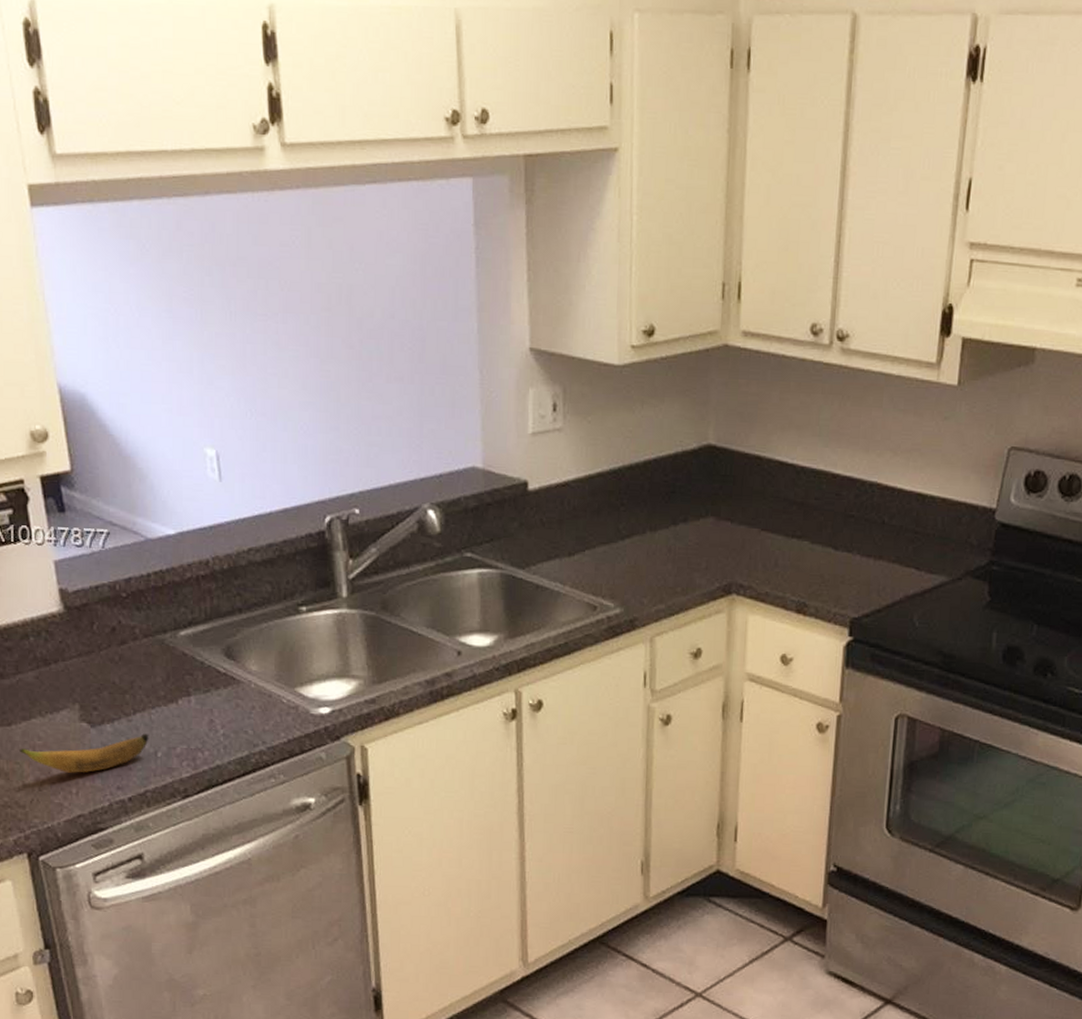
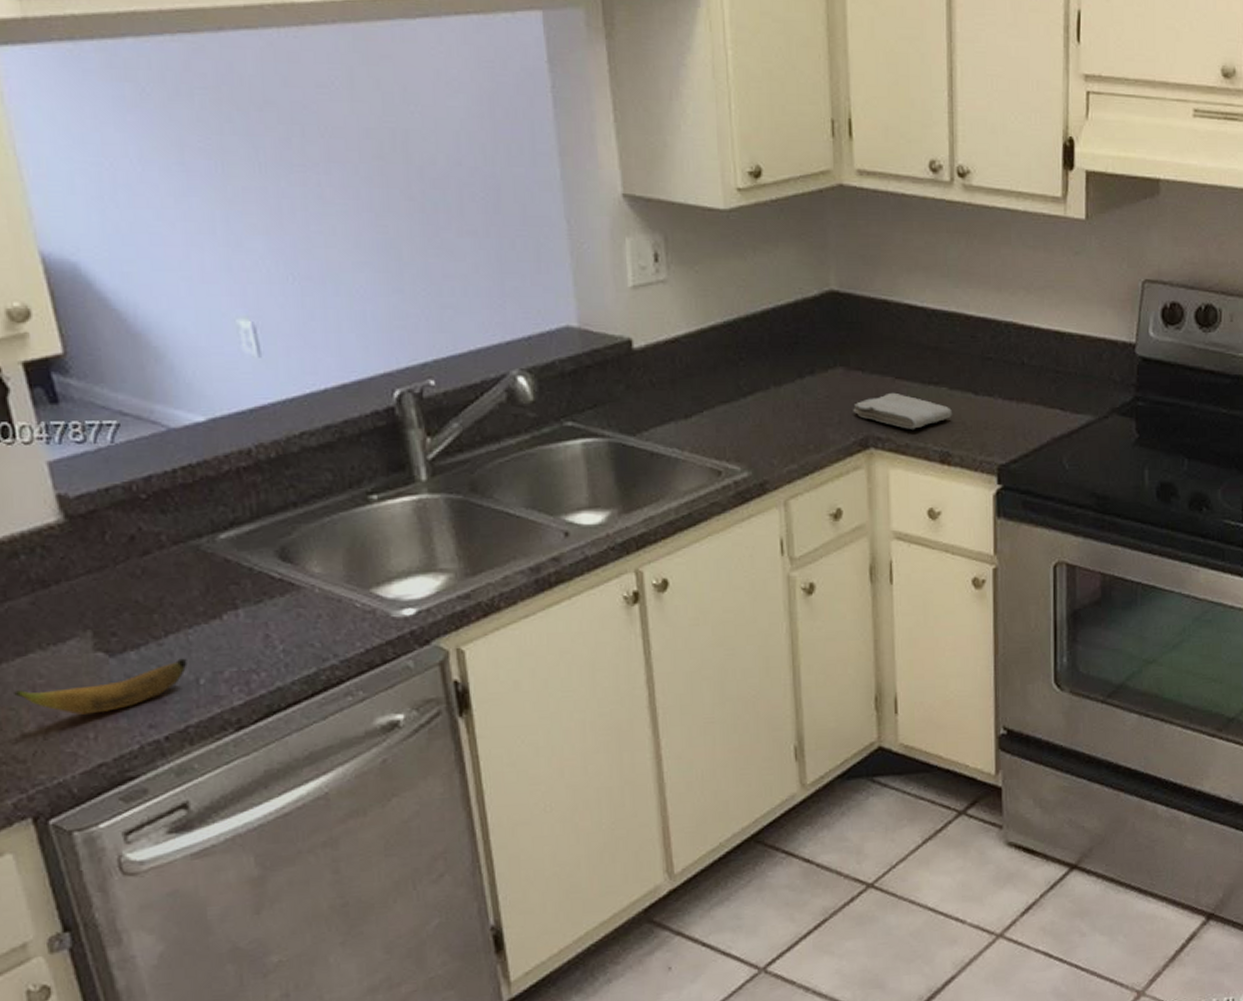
washcloth: none [720,543,813,579] -> present [853,392,953,429]

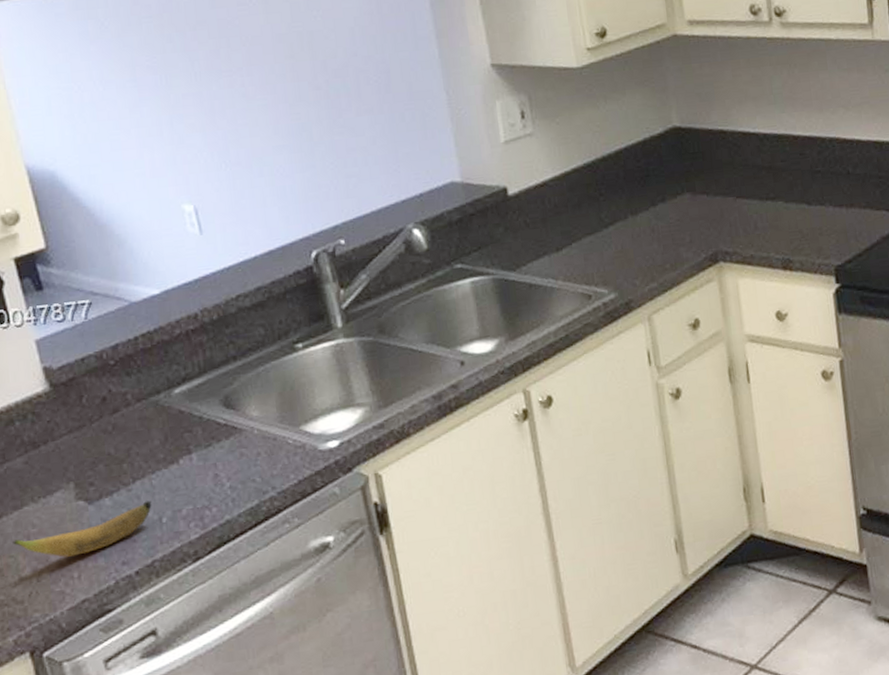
washcloth: present [853,392,953,429] -> none [701,210,791,242]

